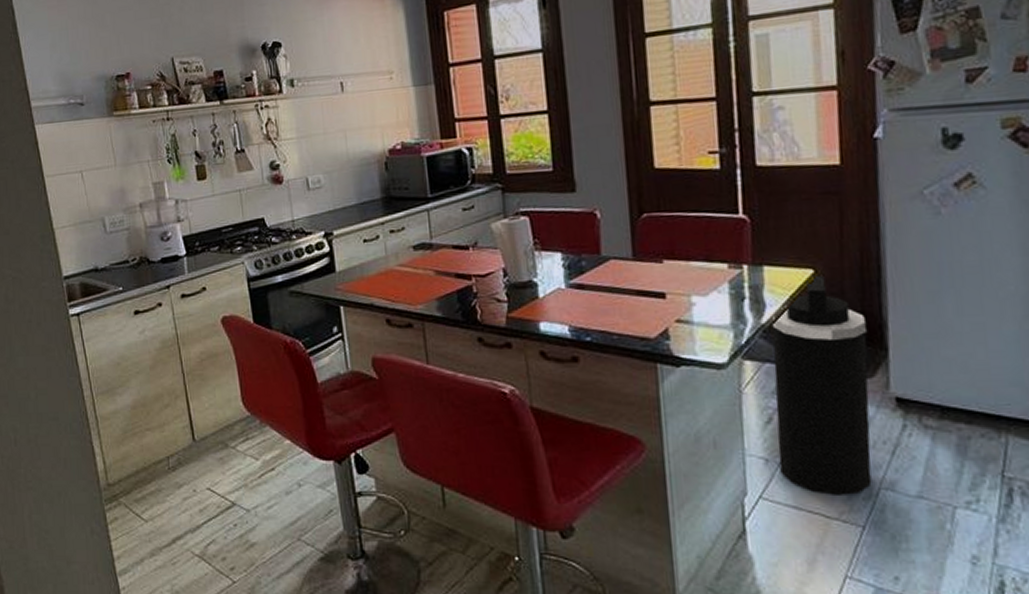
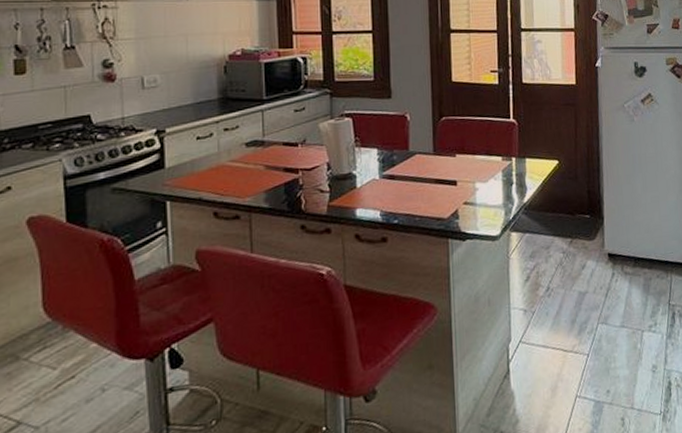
trash can: present [772,275,872,495] -> none [531,164,593,333]

